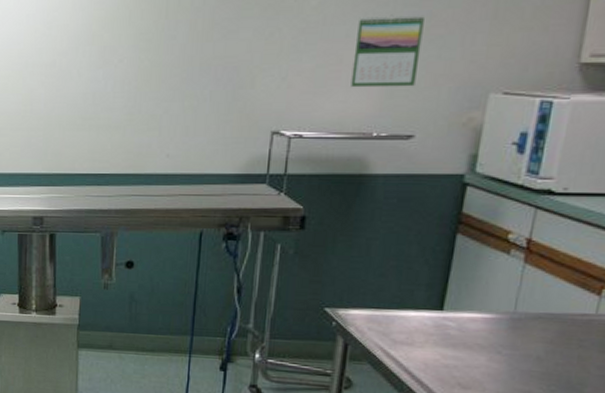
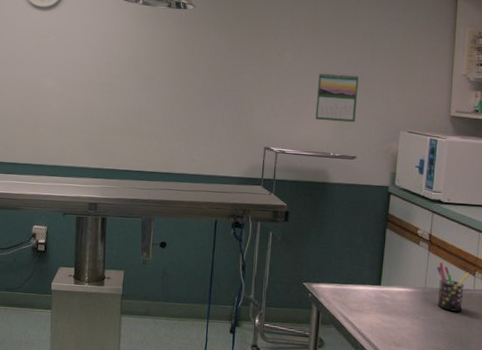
pen holder: none [532,278,593,344] -> present [437,262,471,312]

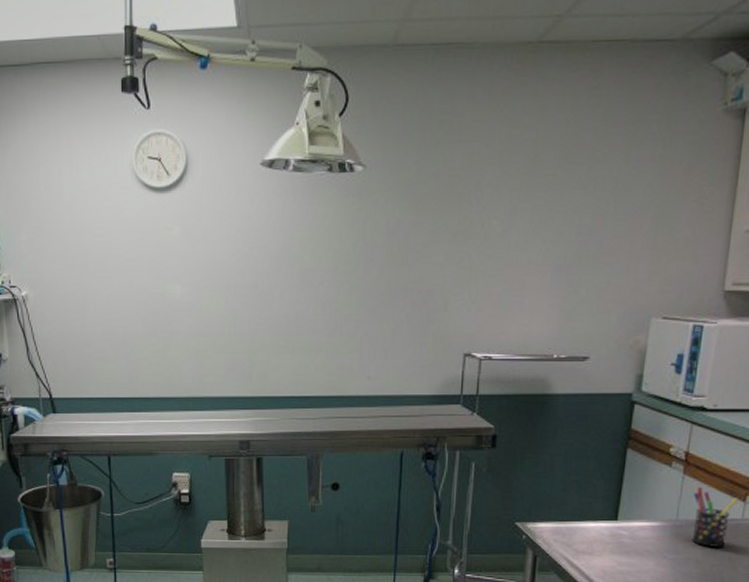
calendar: present [315,72,359,123] -> none [533,242,595,312]

